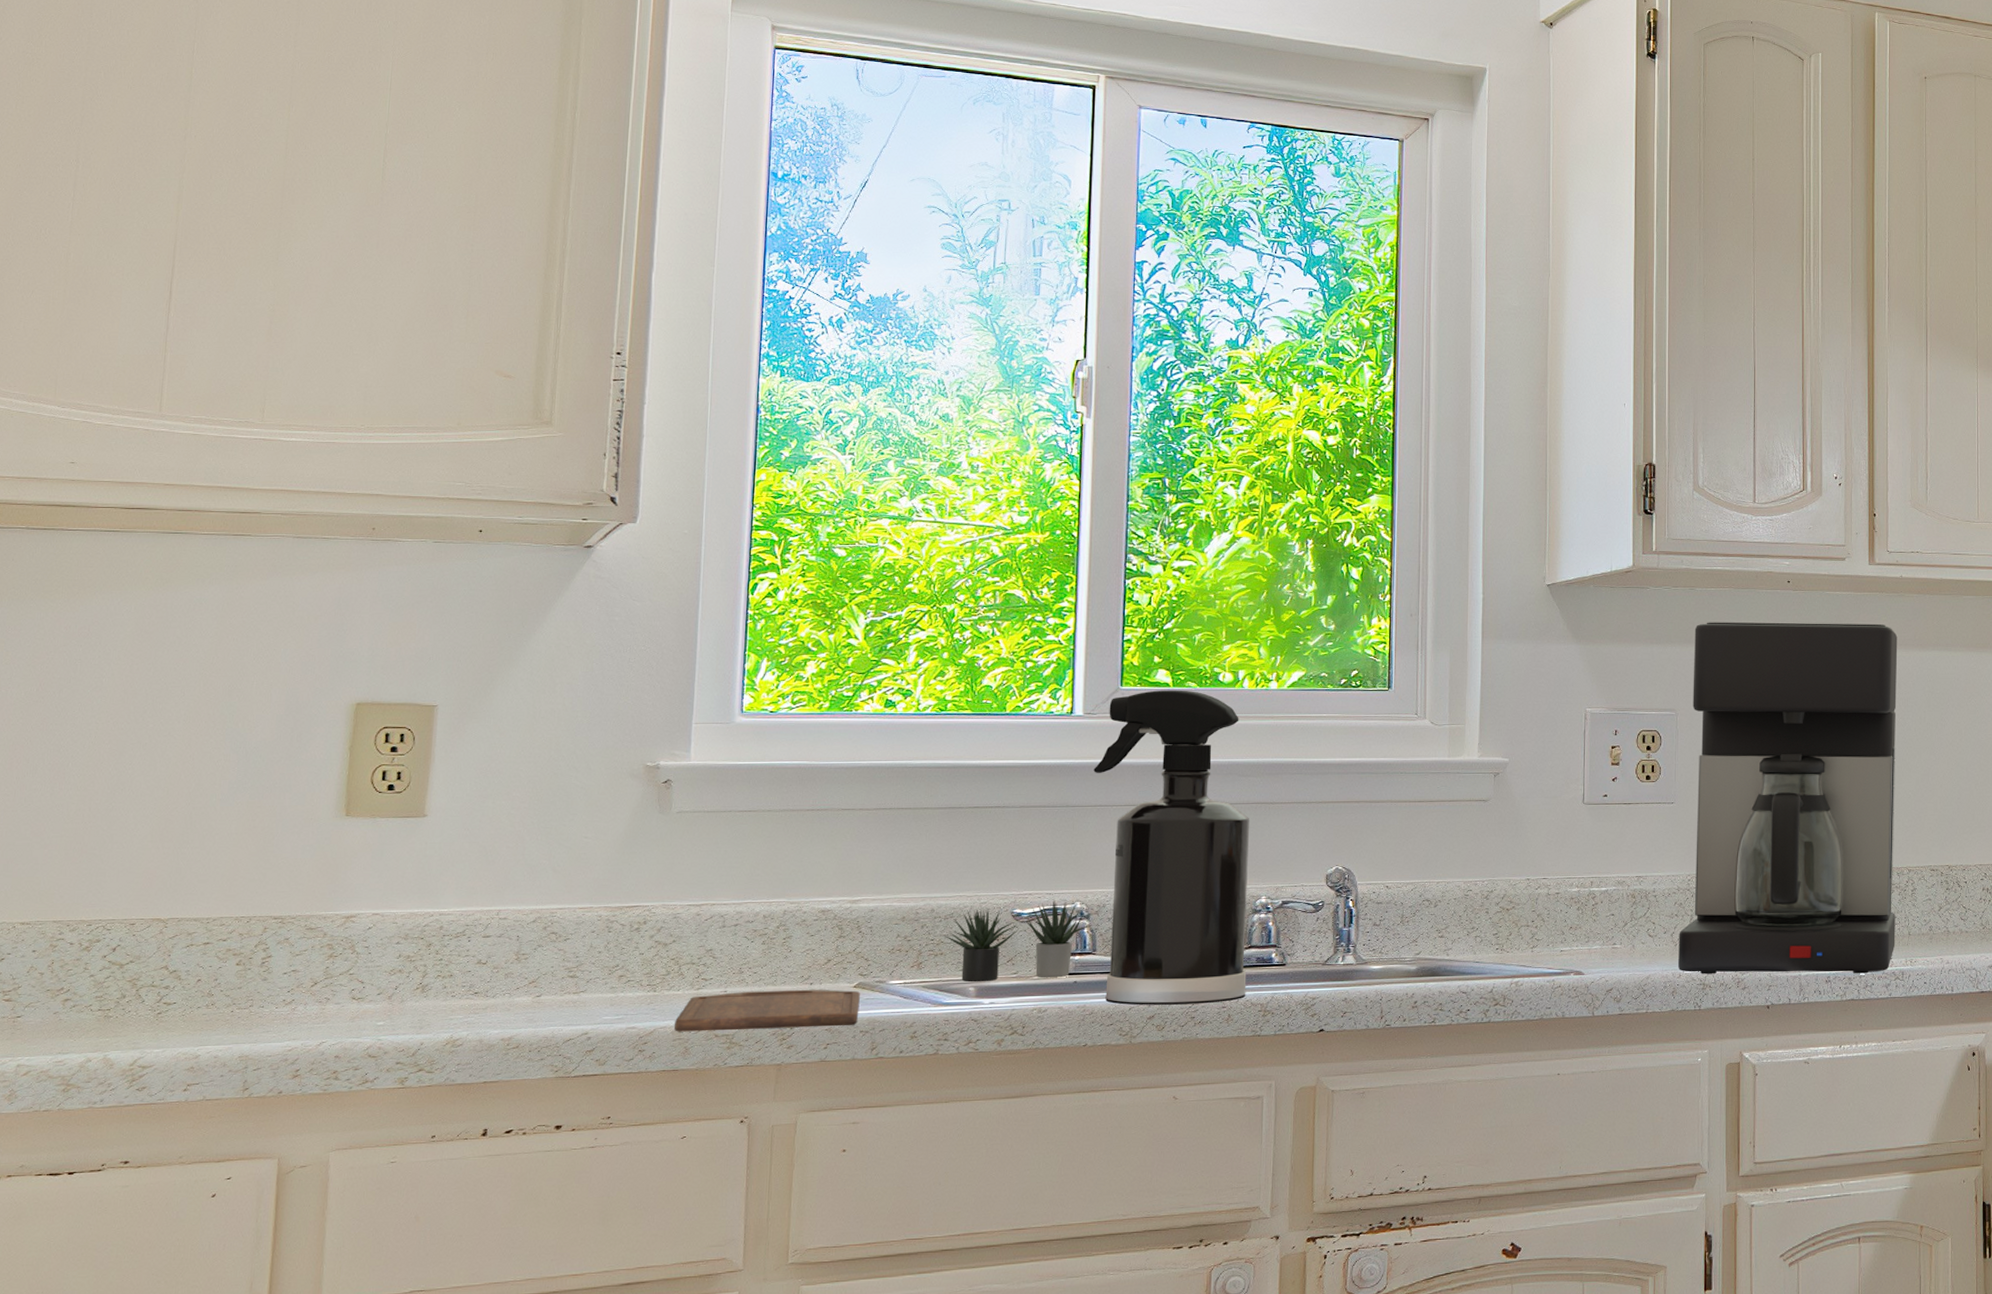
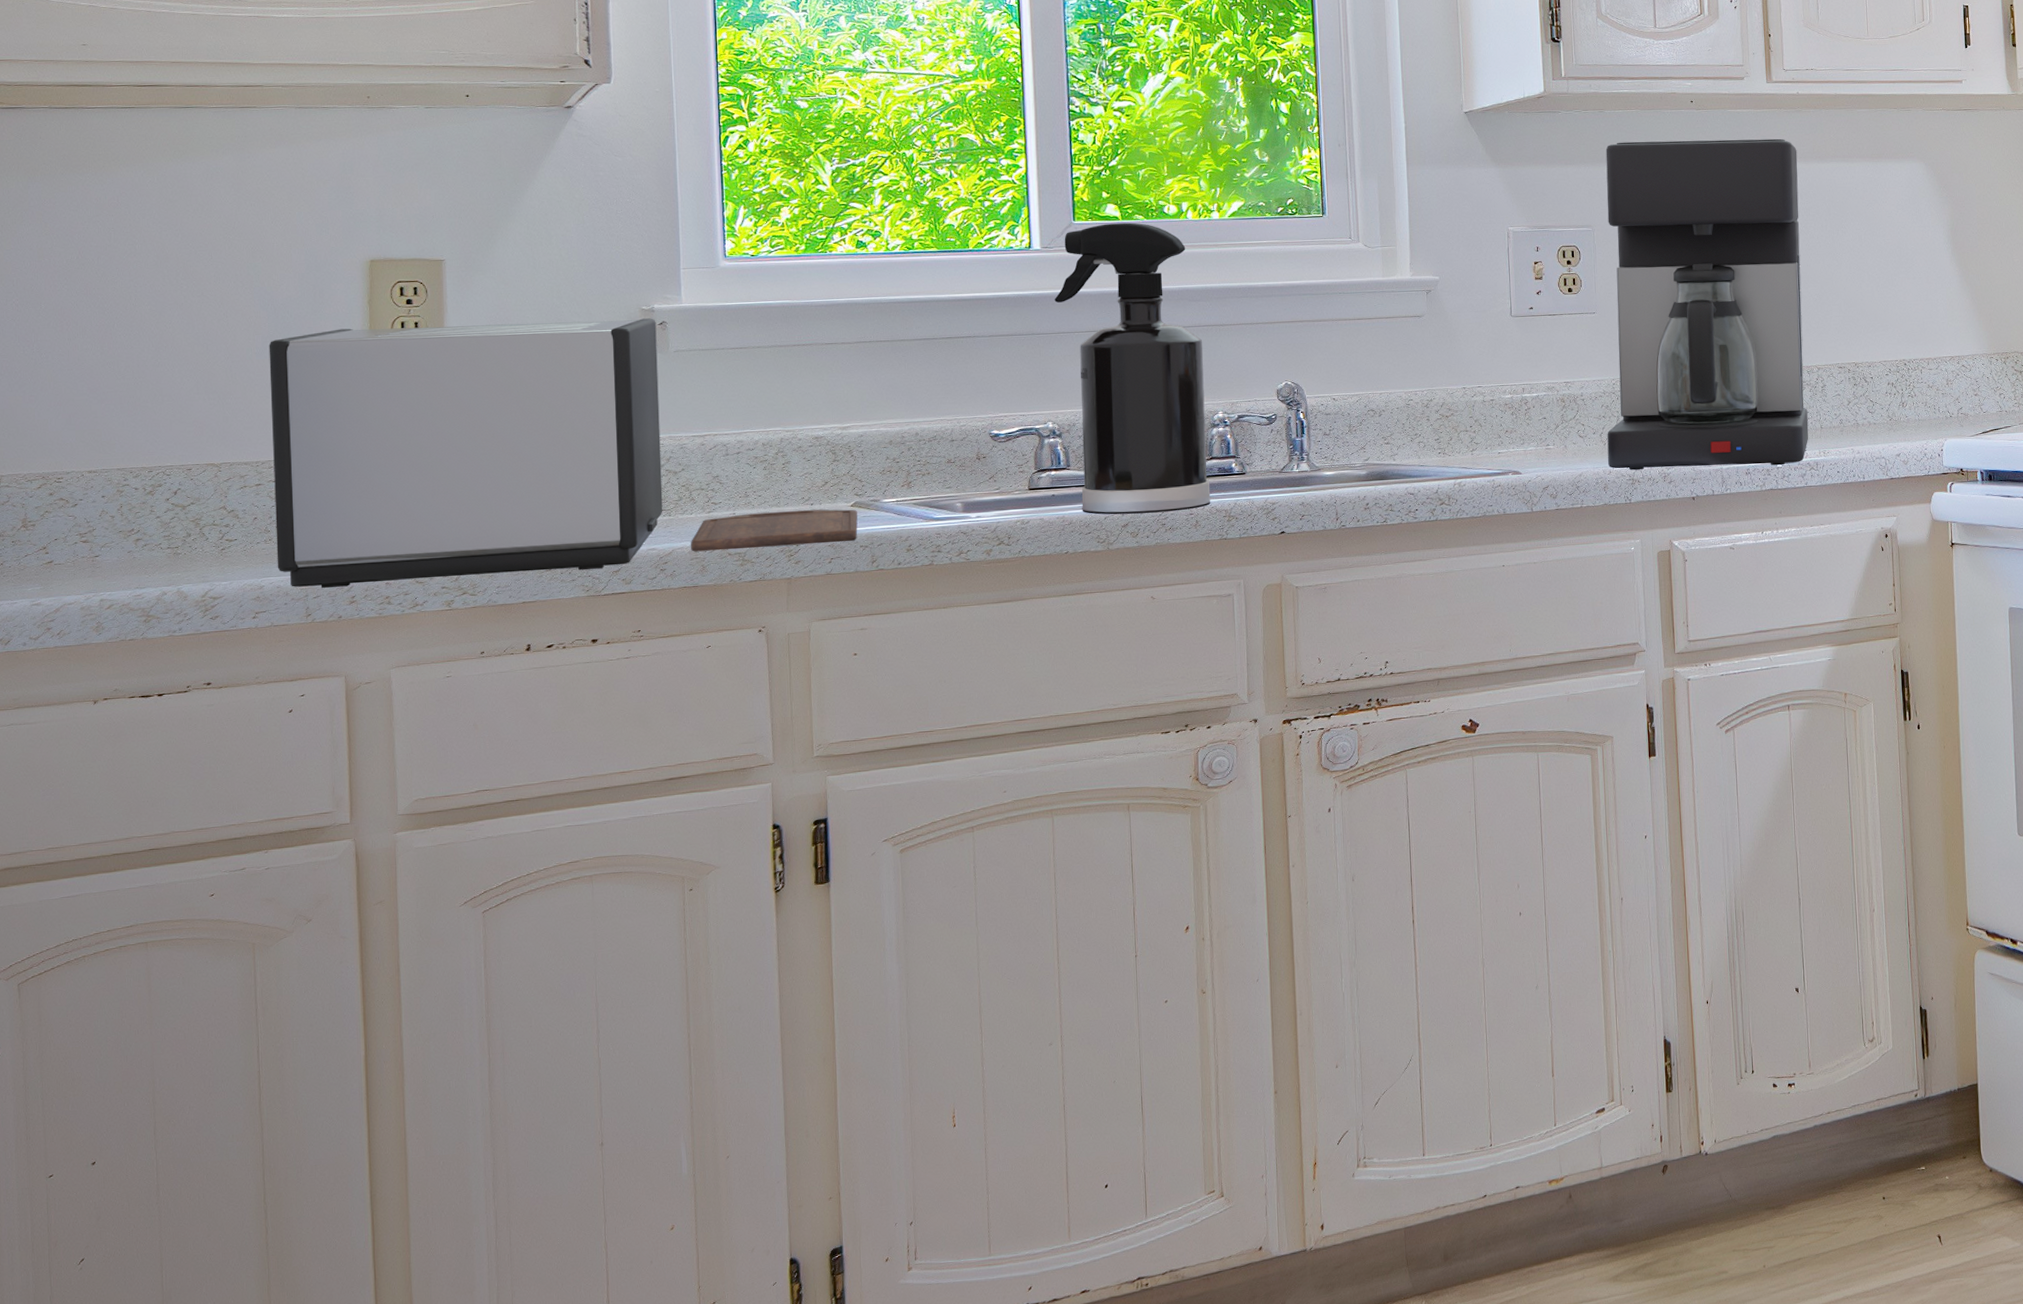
toaster: none [217,775,660,1059] -> present [269,318,663,588]
succulent plant: present [943,899,1091,983] -> none [929,420,1064,499]

